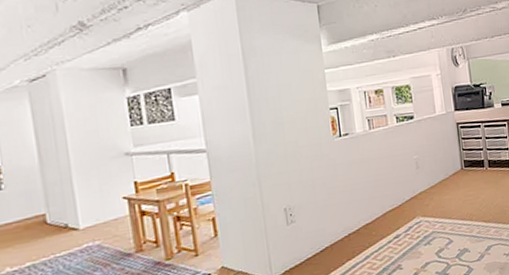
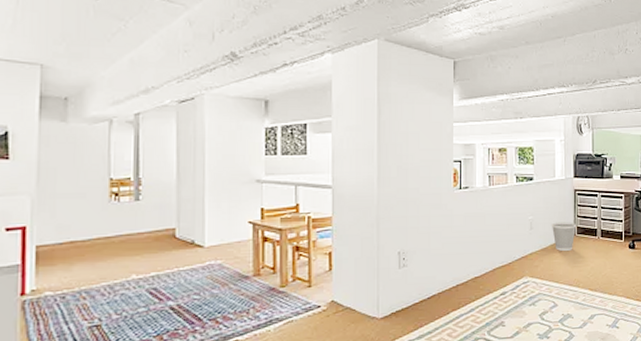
wastebasket: none [437,156,463,187] -> present [551,222,577,251]

